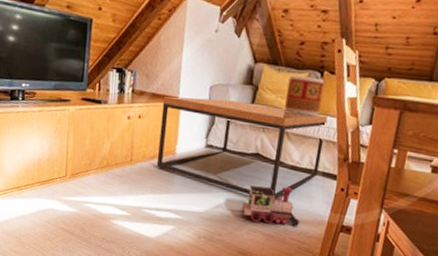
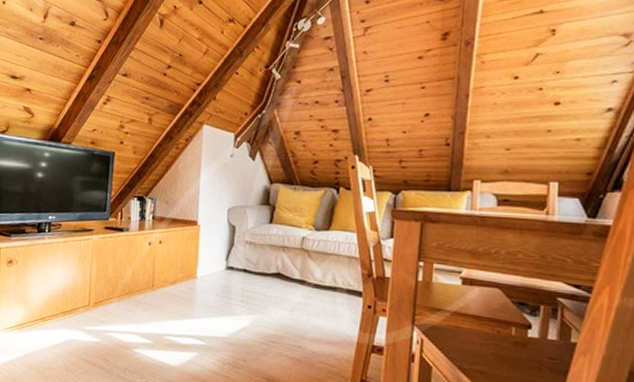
coffee table: present [156,96,327,200] -> none [178,220,347,321]
toy train: present [240,185,299,226] -> none [264,306,327,348]
decorative container: present [284,75,324,117] -> none [303,193,340,233]

